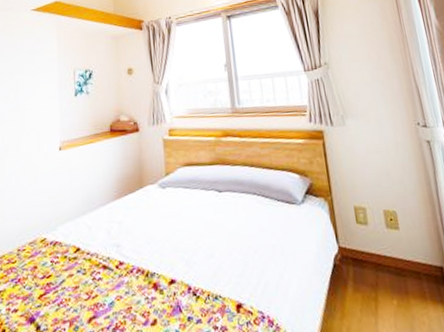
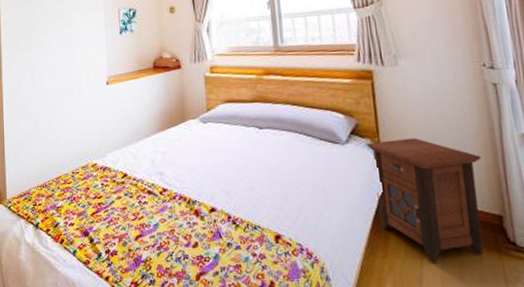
nightstand: none [321,195,429,320] -> present [367,137,484,263]

